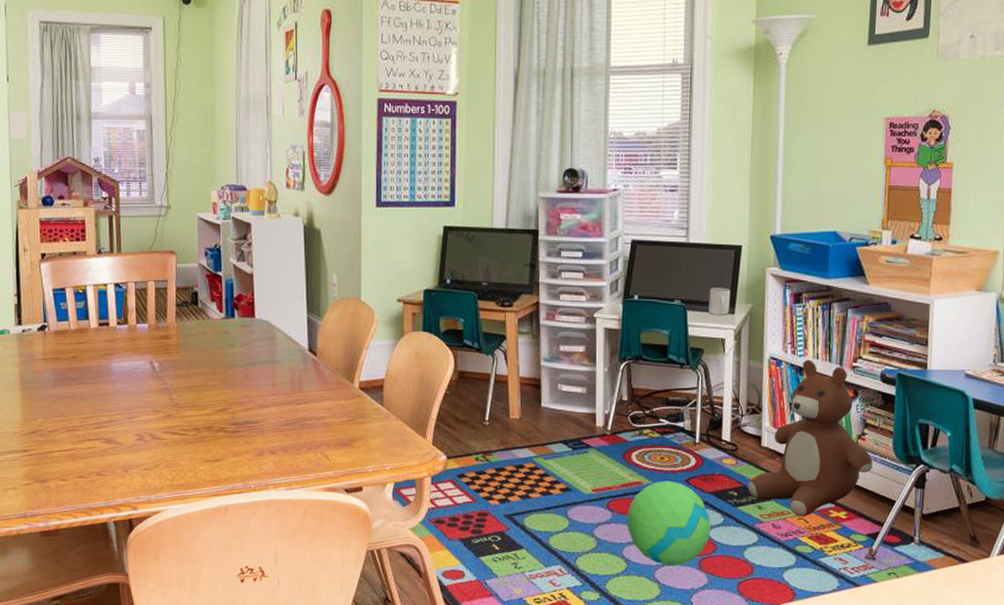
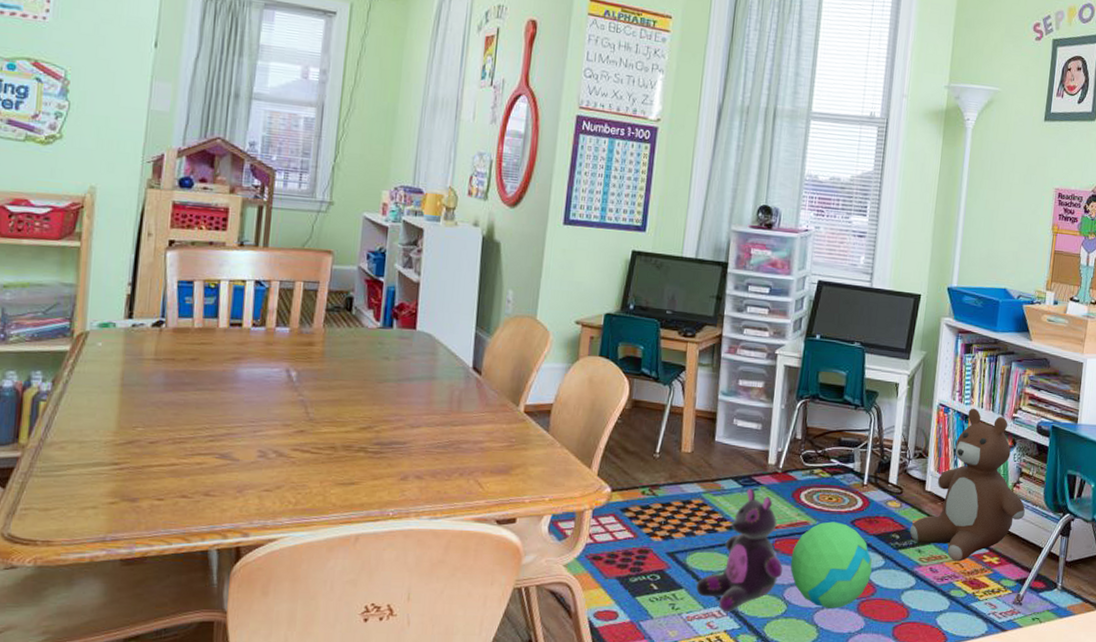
stuffed animal: none [536,451,620,571] -> present [696,488,783,613]
cup: present [708,287,731,315] -> none [885,333,908,361]

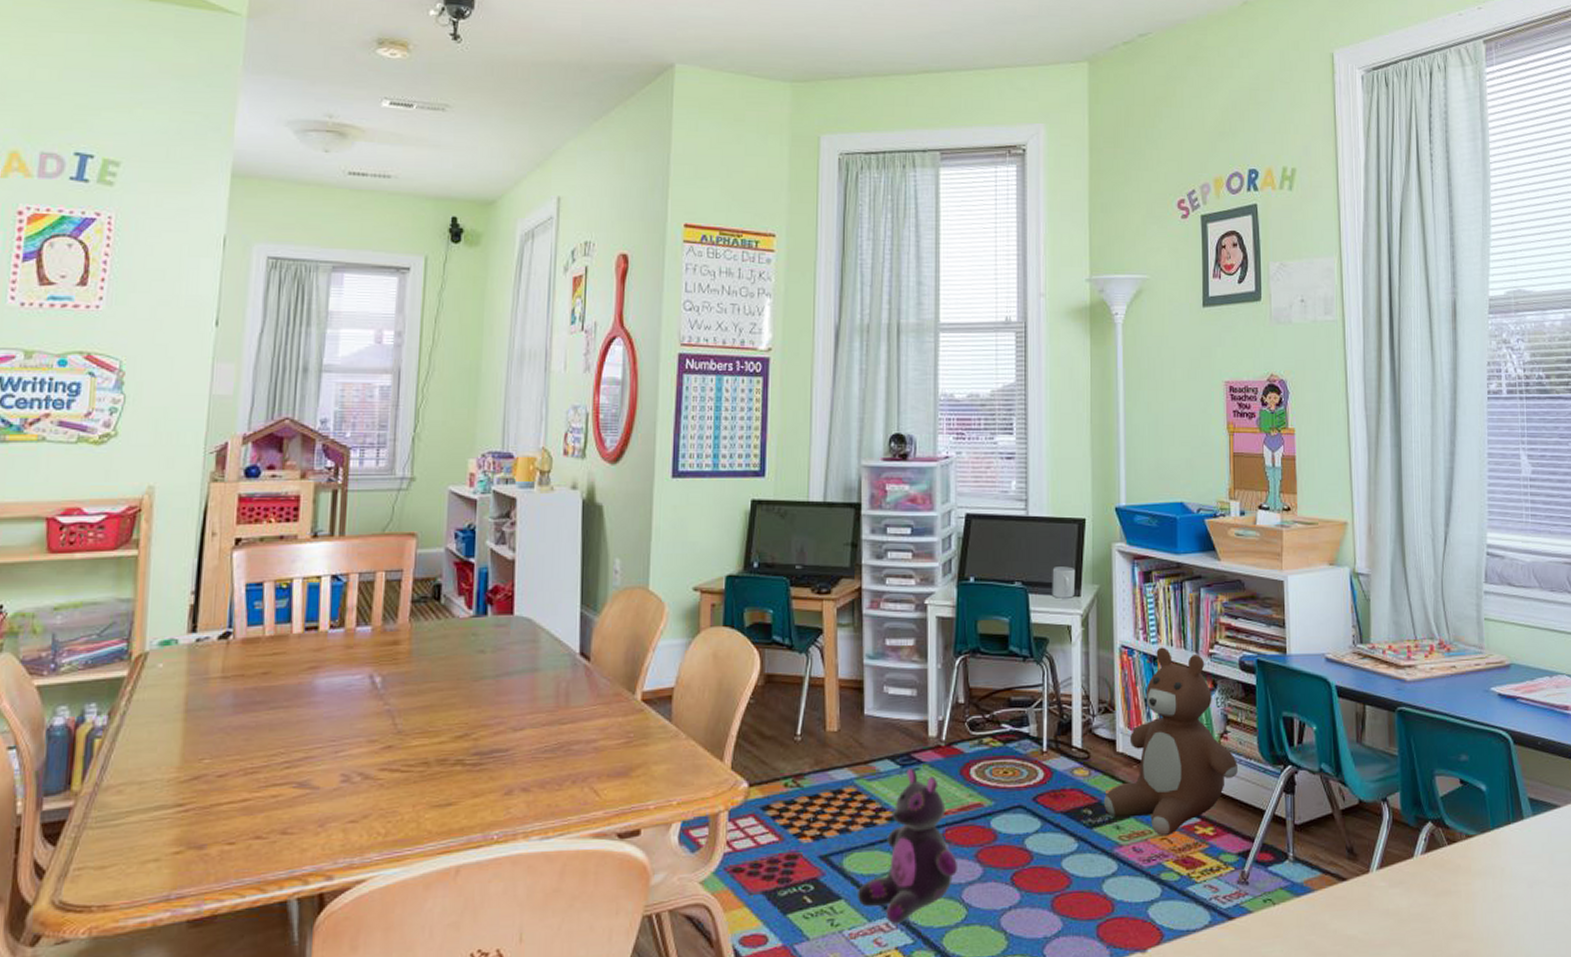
ball: present [790,521,873,609] -> none [966,800,1064,910]
cup: none [885,333,908,361] -> present [1052,566,1076,598]

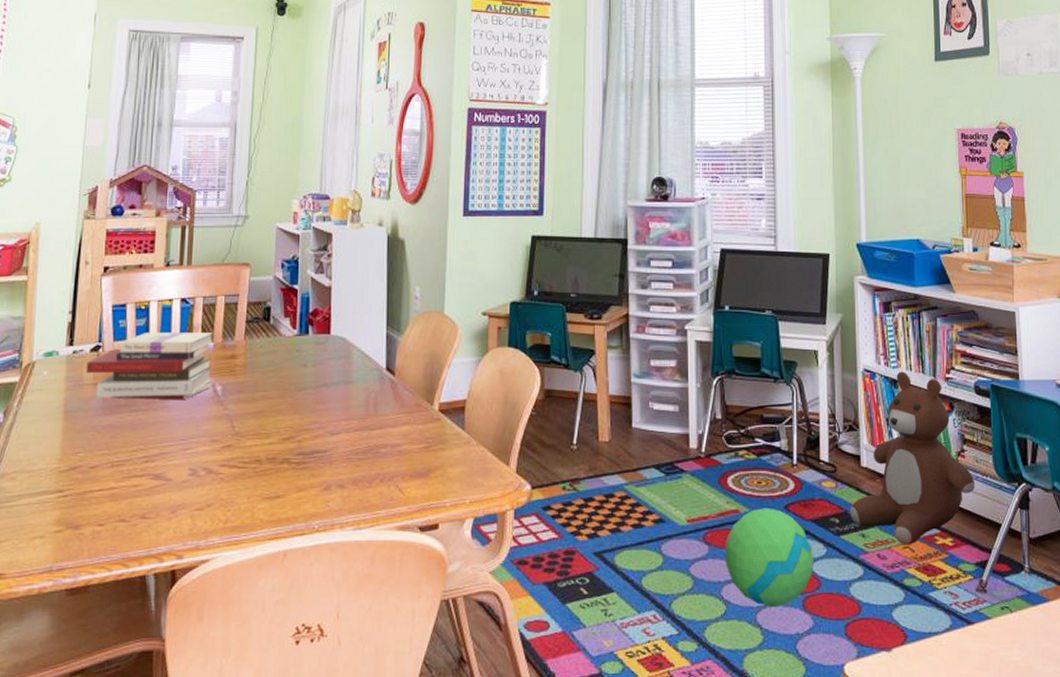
books: none [212,614,371,695] -> present [86,331,213,401]
stuffed animal: present [858,768,959,925] -> none [628,476,718,617]
ball: none [966,800,1064,910] -> present [724,508,814,608]
cup: present [1052,566,1076,598] -> none [799,297,821,326]

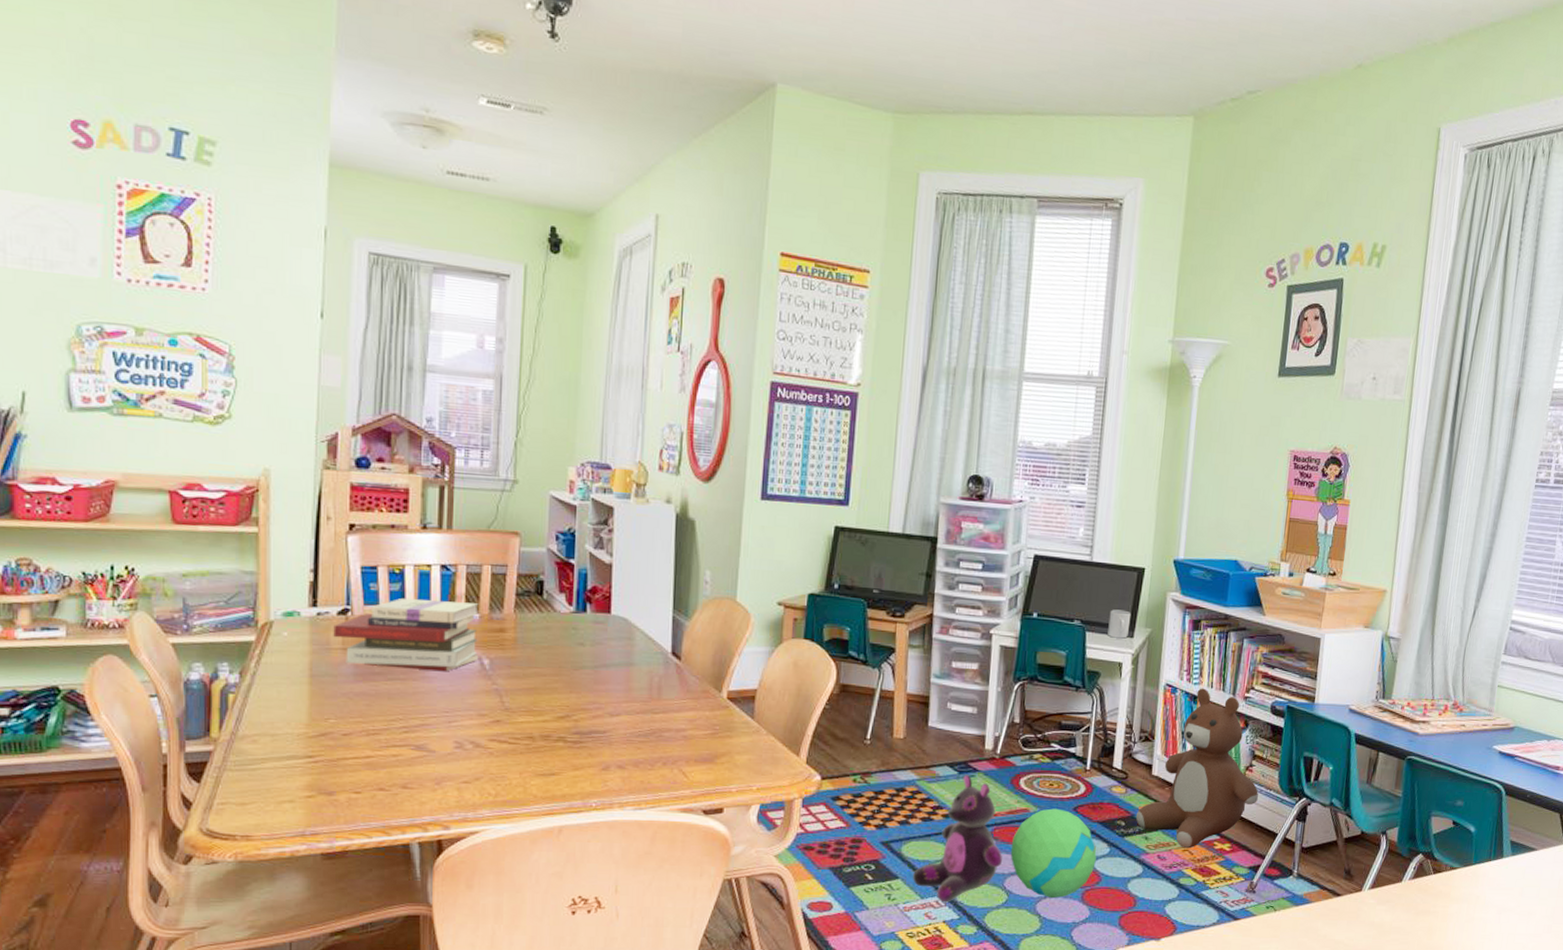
stuffed animal: none [628,476,718,617] -> present [913,775,1003,903]
cup: none [799,297,821,326] -> present [1107,609,1131,639]

